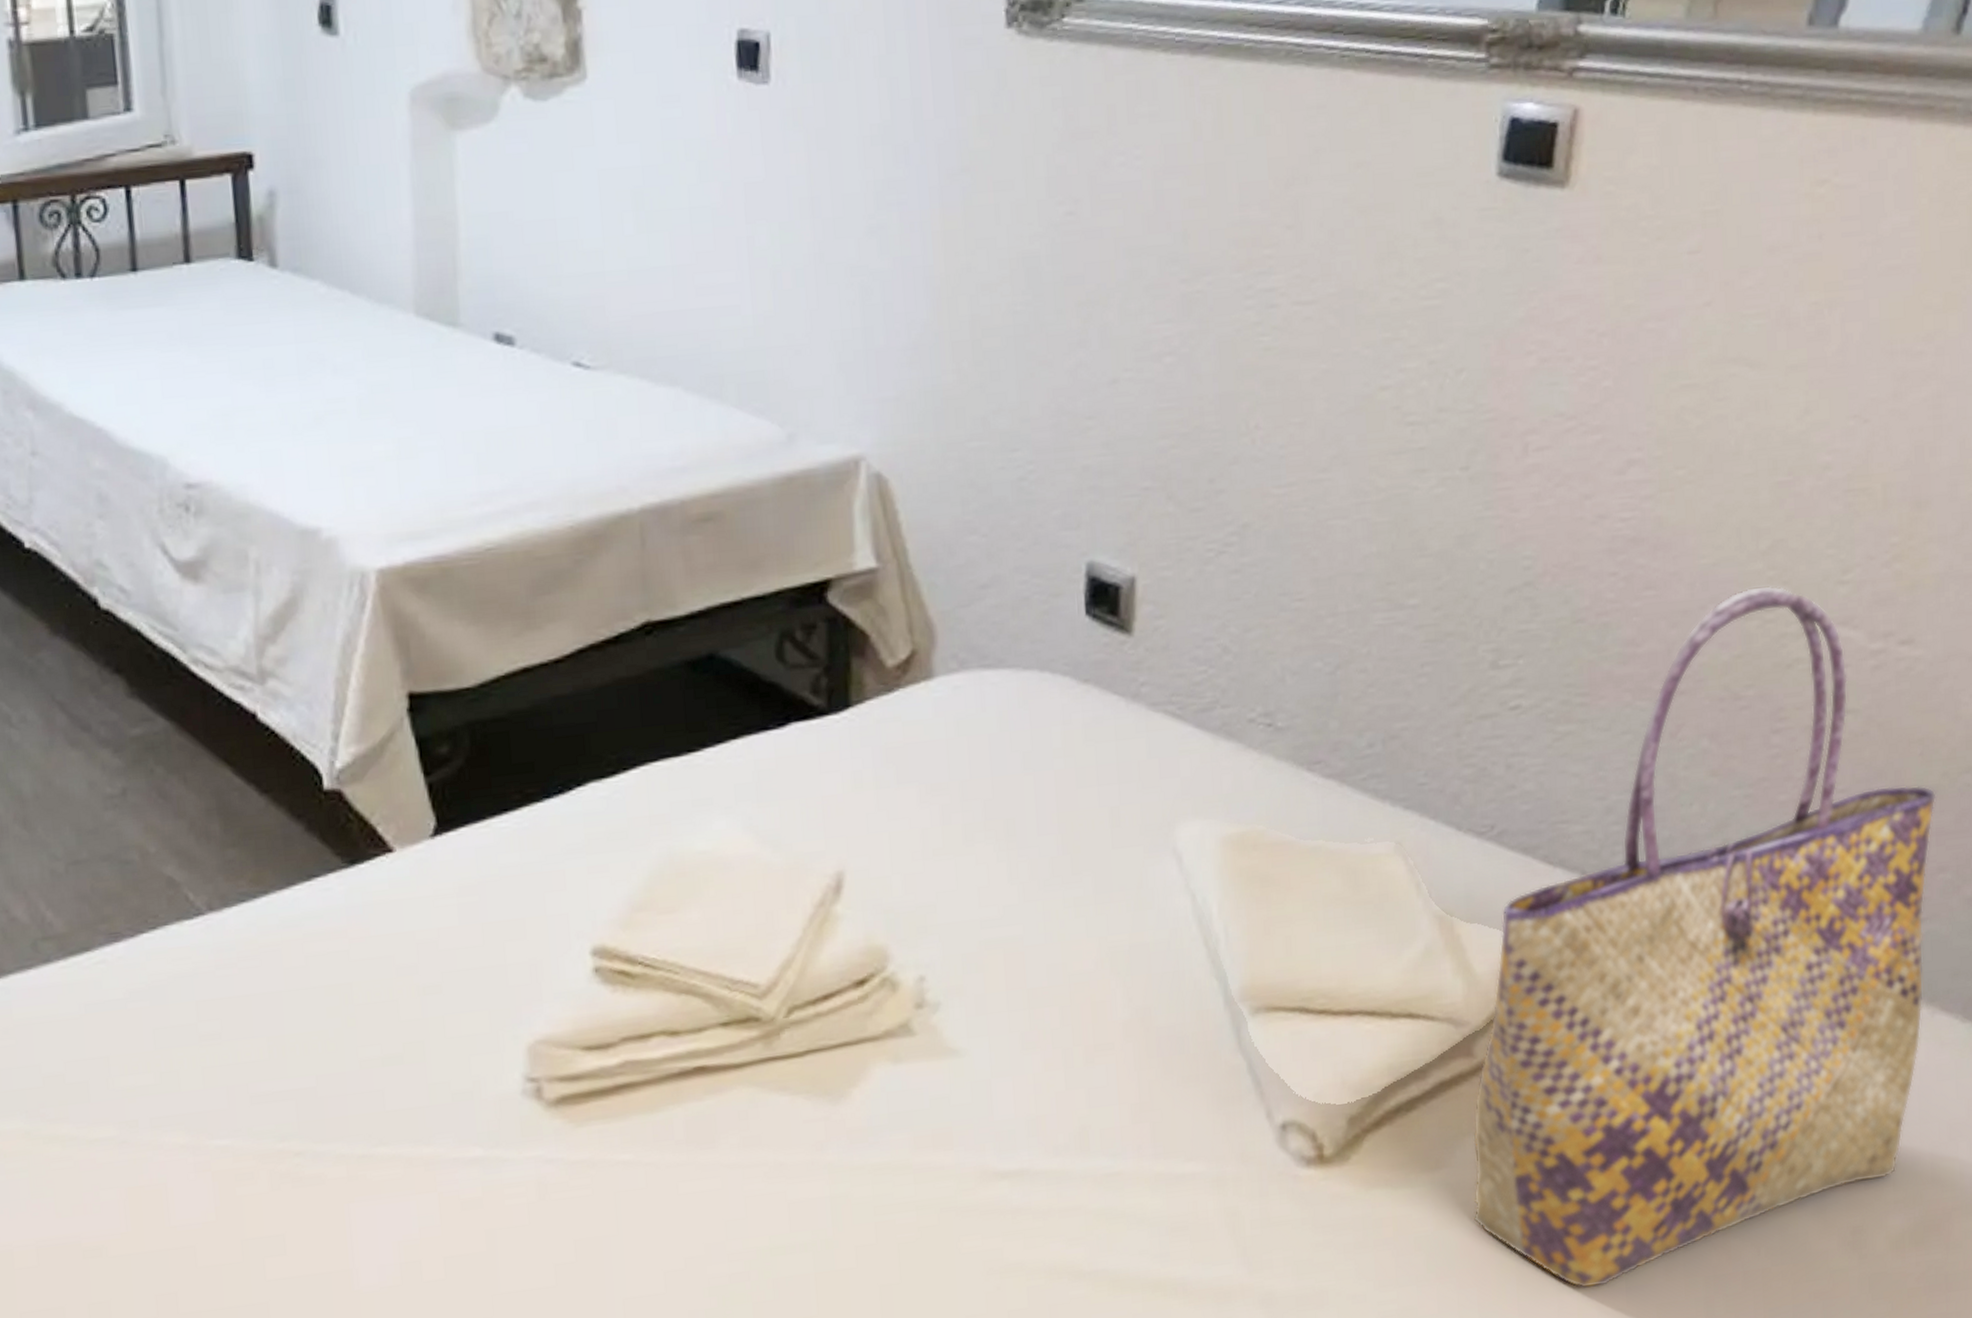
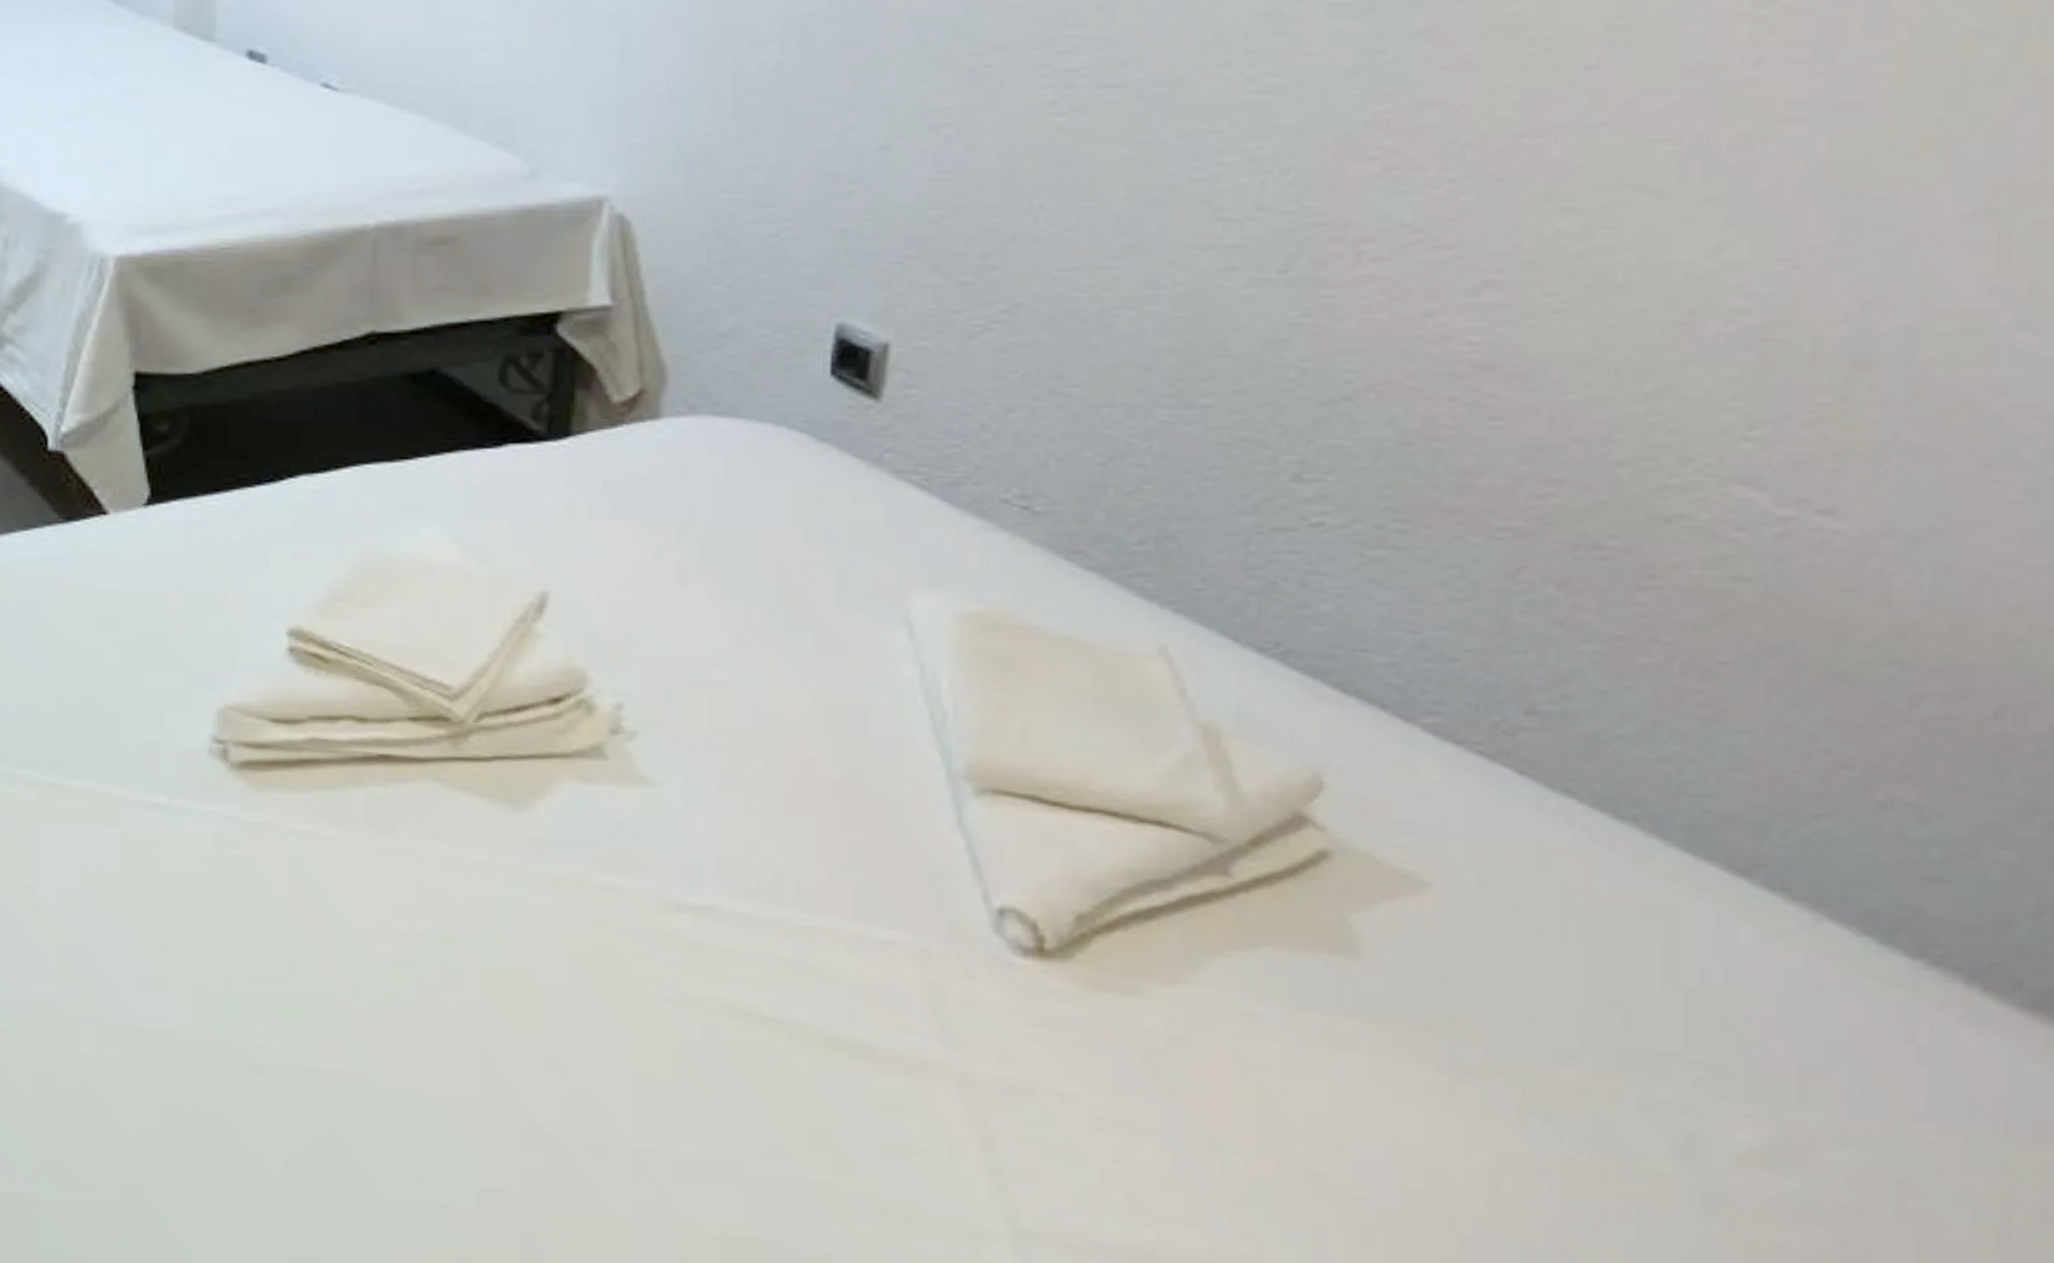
tote bag: present [1473,585,1937,1289] -> none [1212,430,1848,1139]

